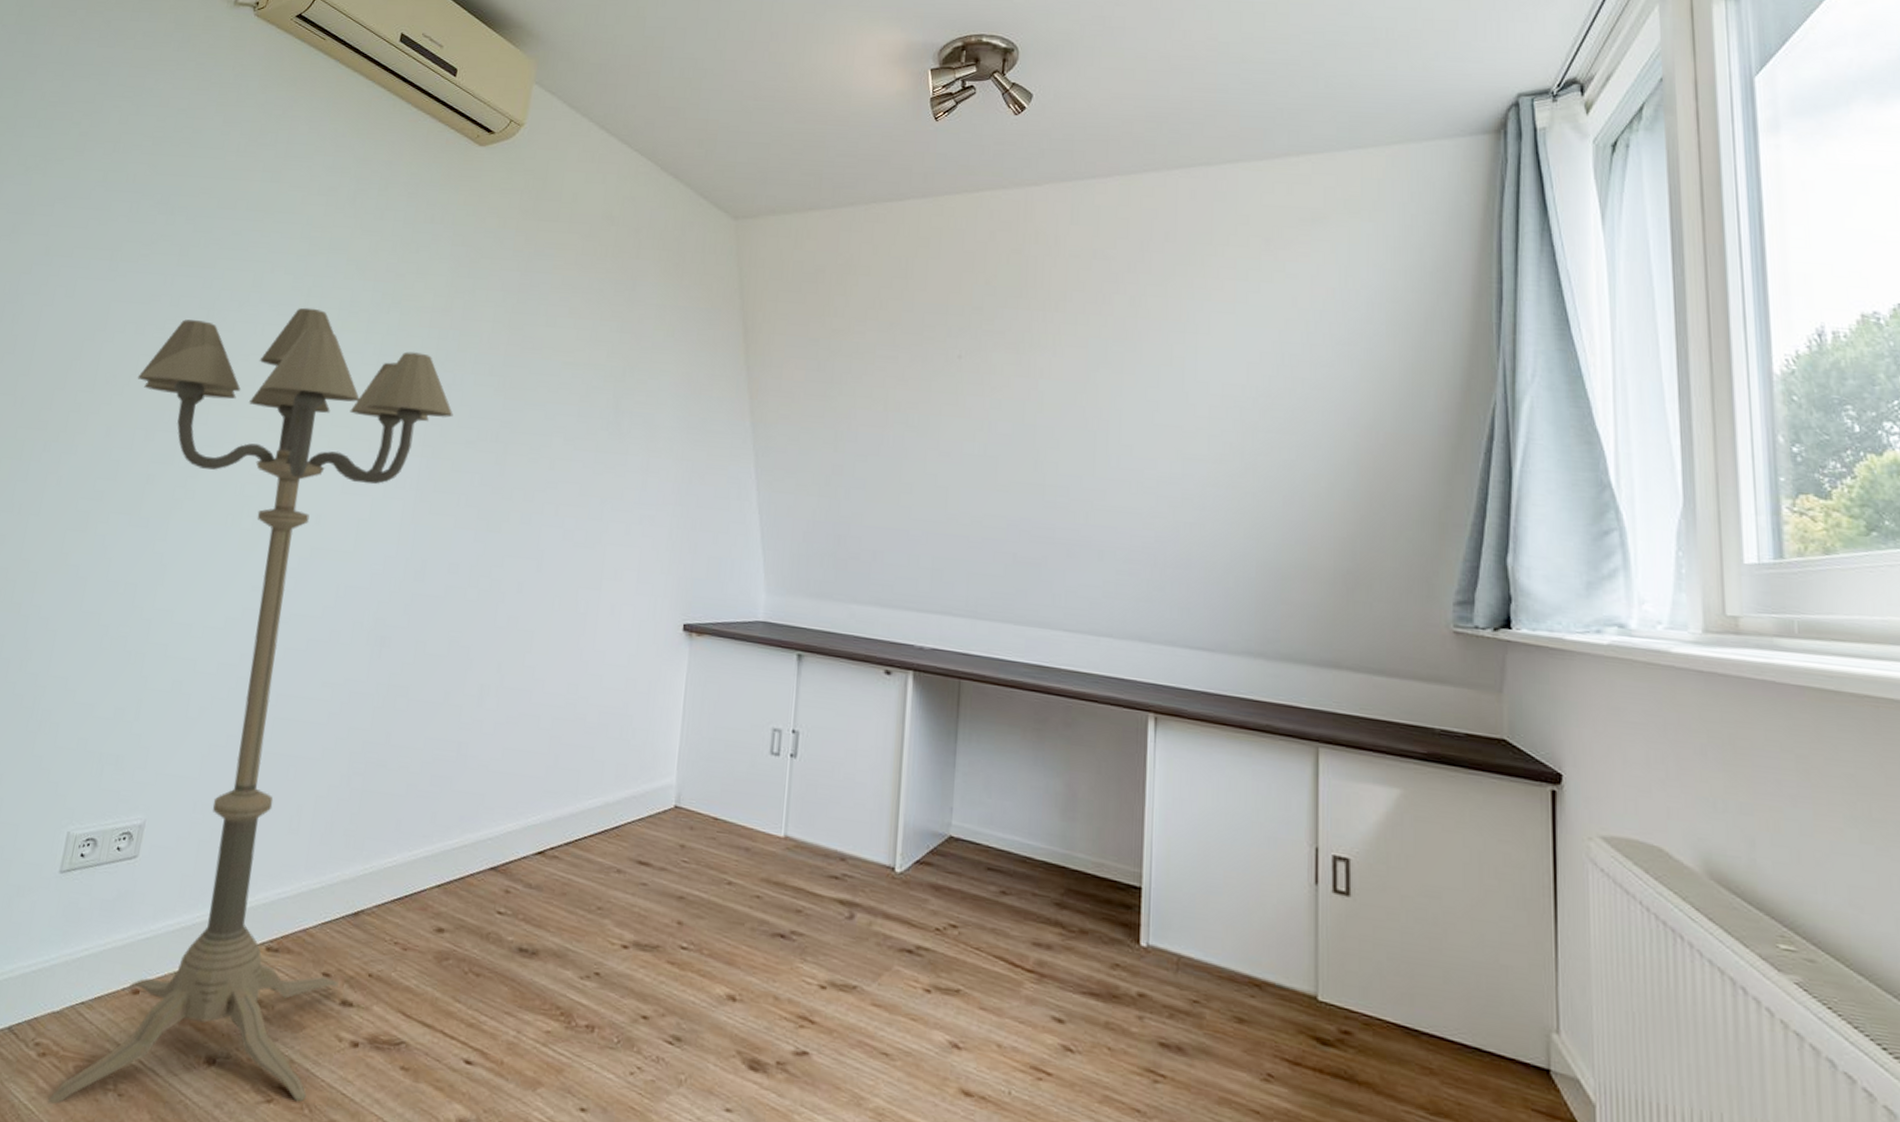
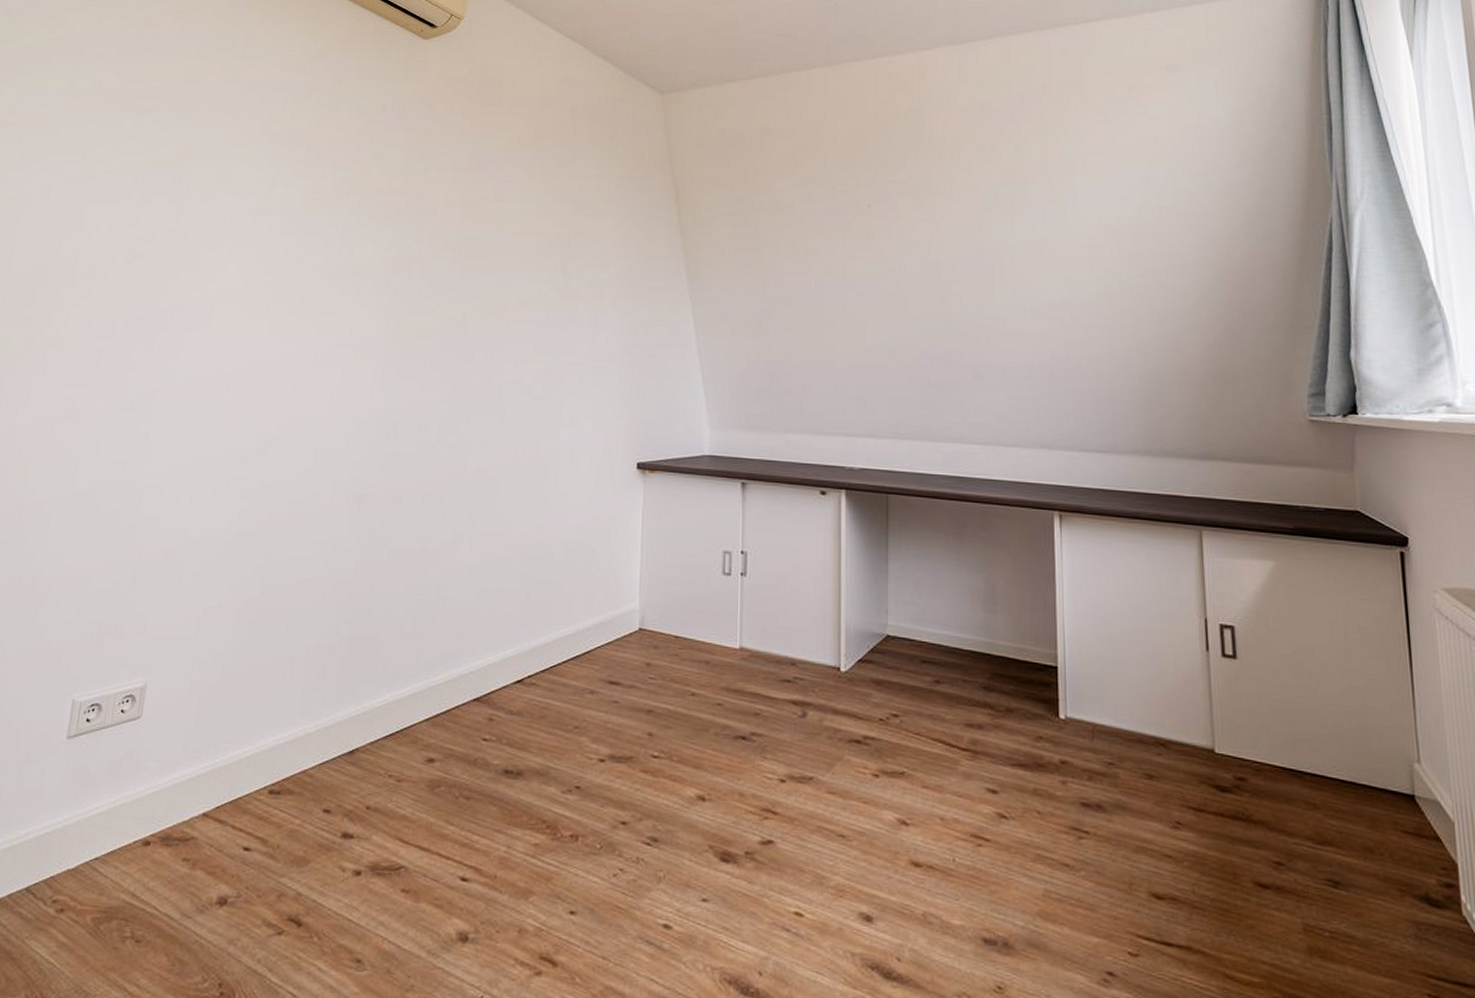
floor lamp: present [48,307,453,1104] -> none [68,196,414,956]

